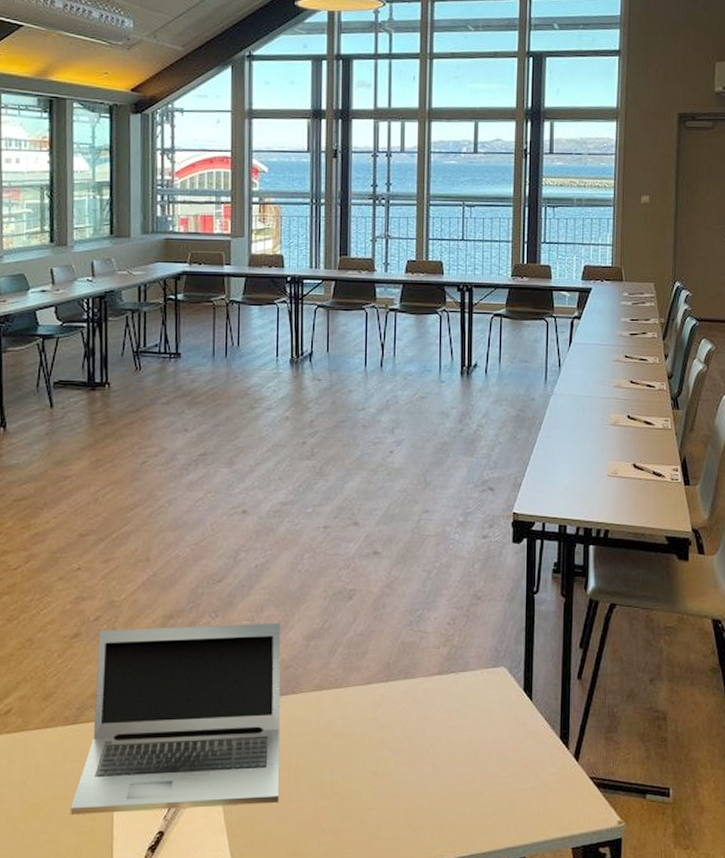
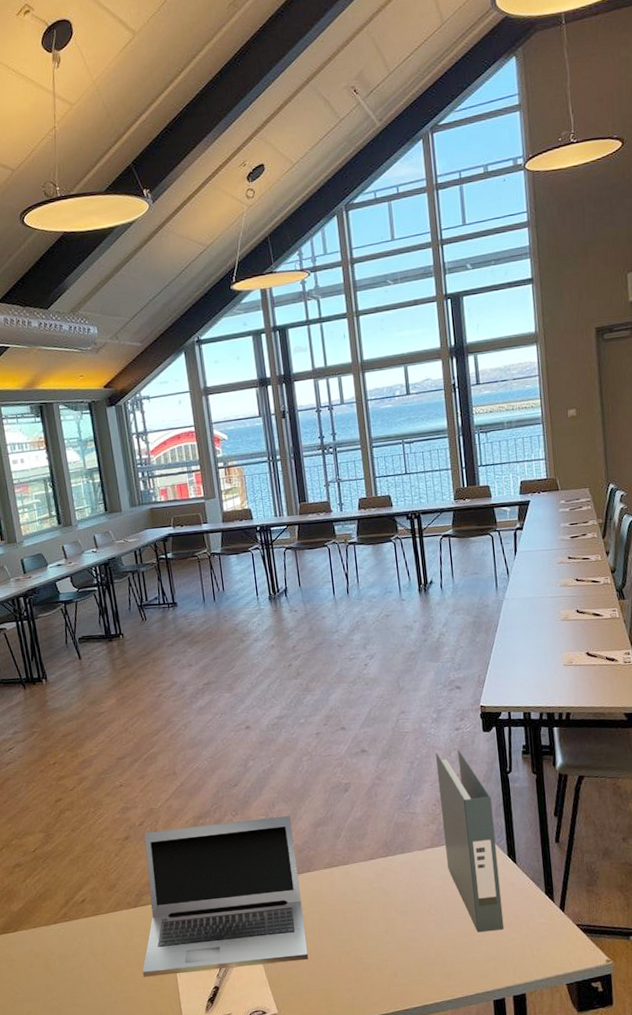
binder: none [455,561,513,781] -> present [435,750,504,933]

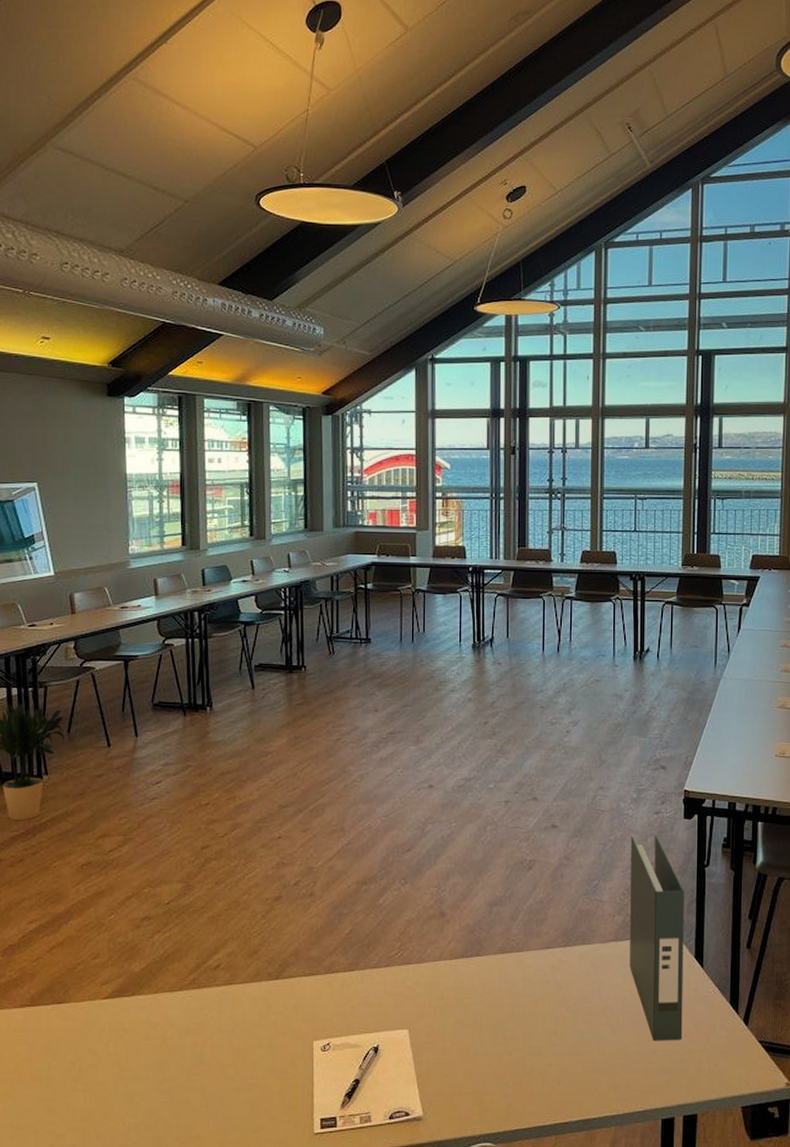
laptop: present [142,816,309,977] -> none [274,891,466,1062]

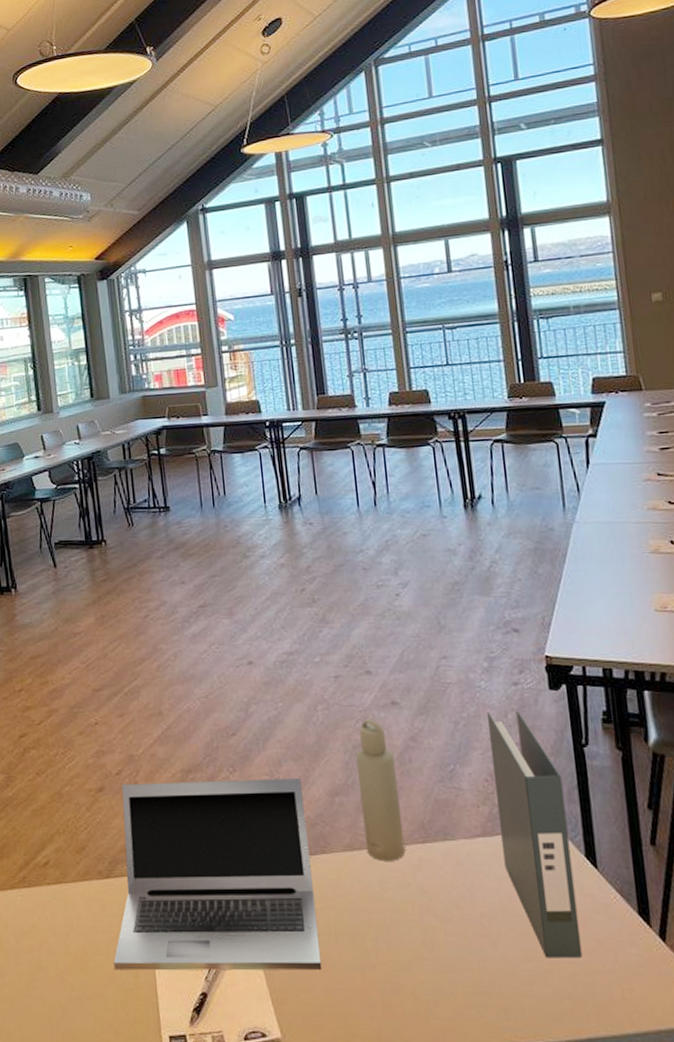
laptop: none [274,891,466,1062] -> present [113,779,322,971]
bottle: none [515,840,549,962] -> present [355,719,405,861]

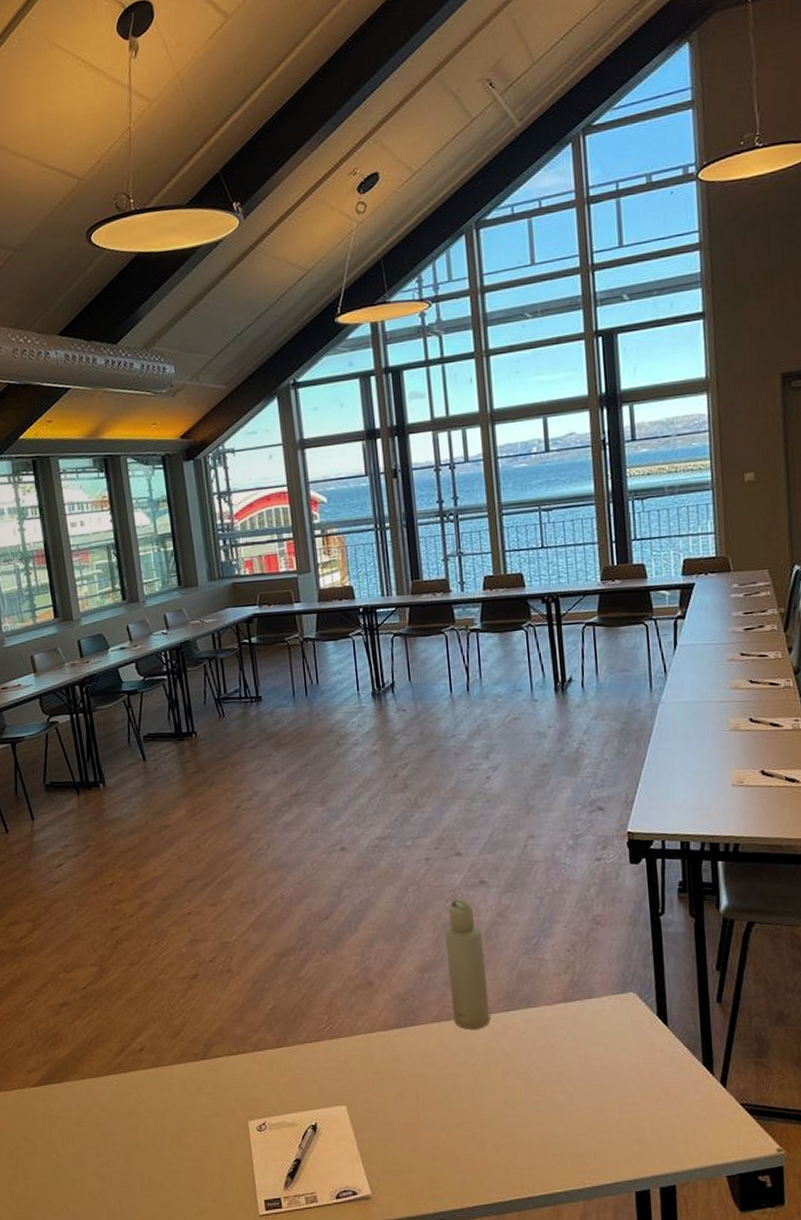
laptop: present [113,779,322,971] -> none [210,957,410,1144]
binder: present [486,711,583,958] -> none [570,885,651,1108]

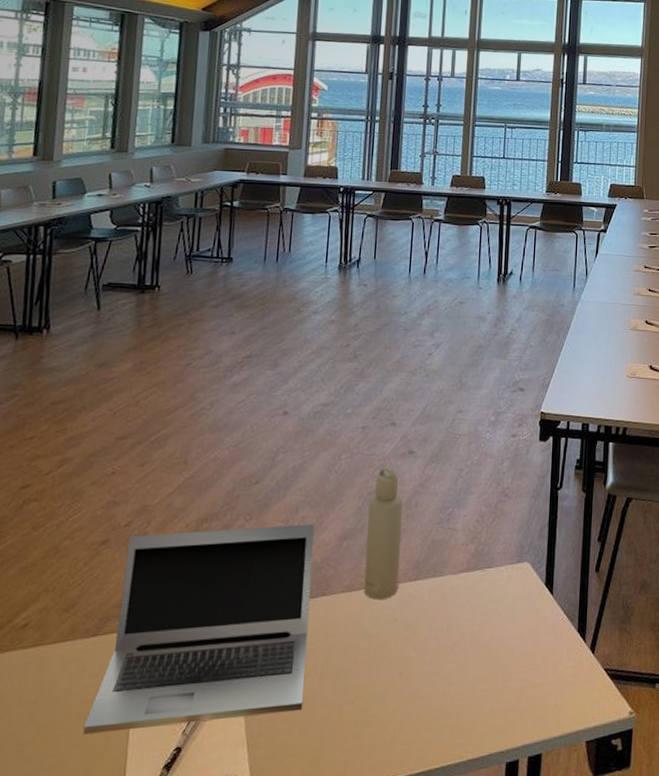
laptop: none [210,957,410,1144] -> present [83,525,314,735]

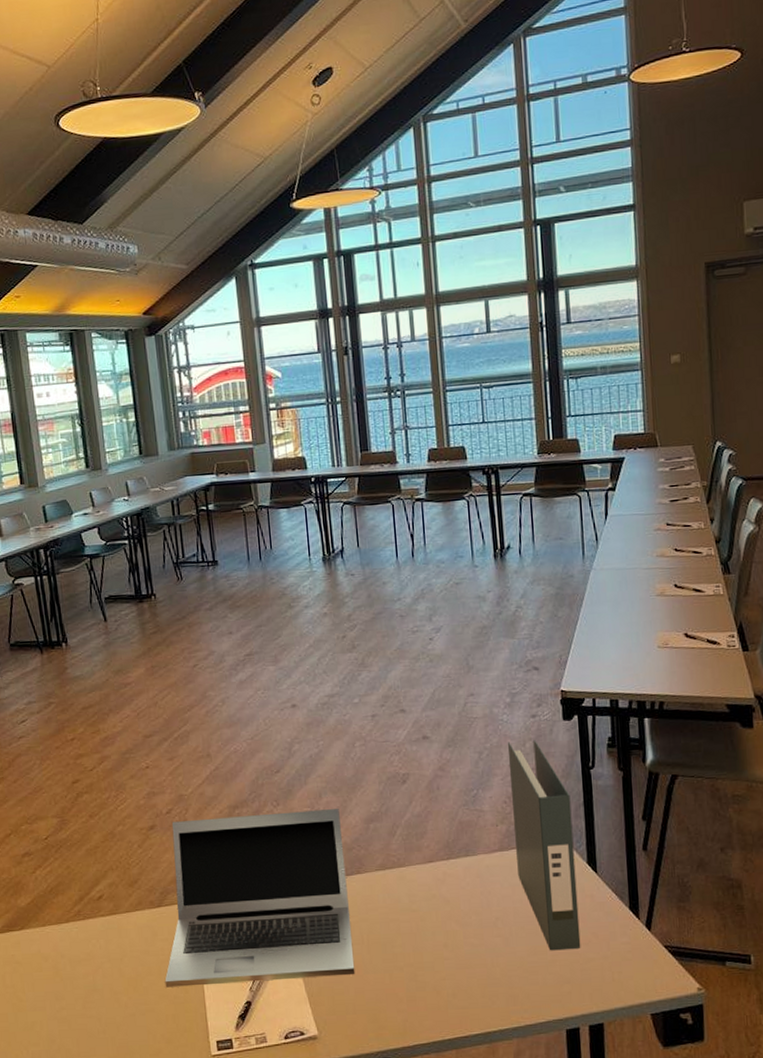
bottle: present [363,467,403,600] -> none [389,752,432,877]
binder: none [480,459,537,677] -> present [507,740,581,951]

